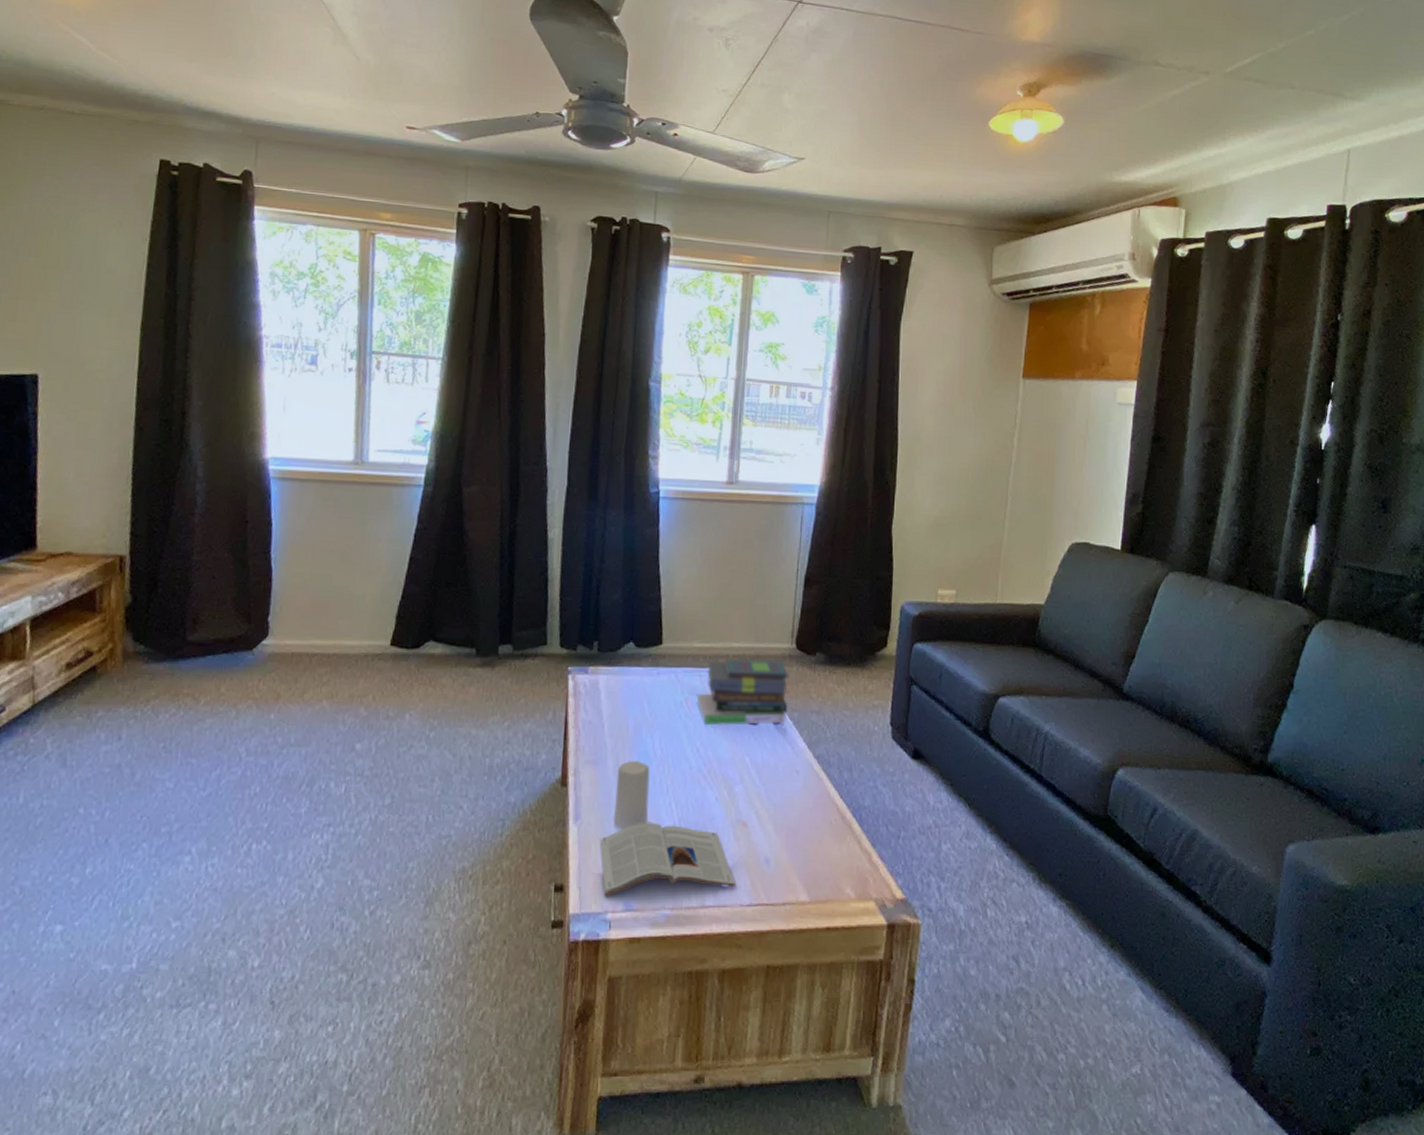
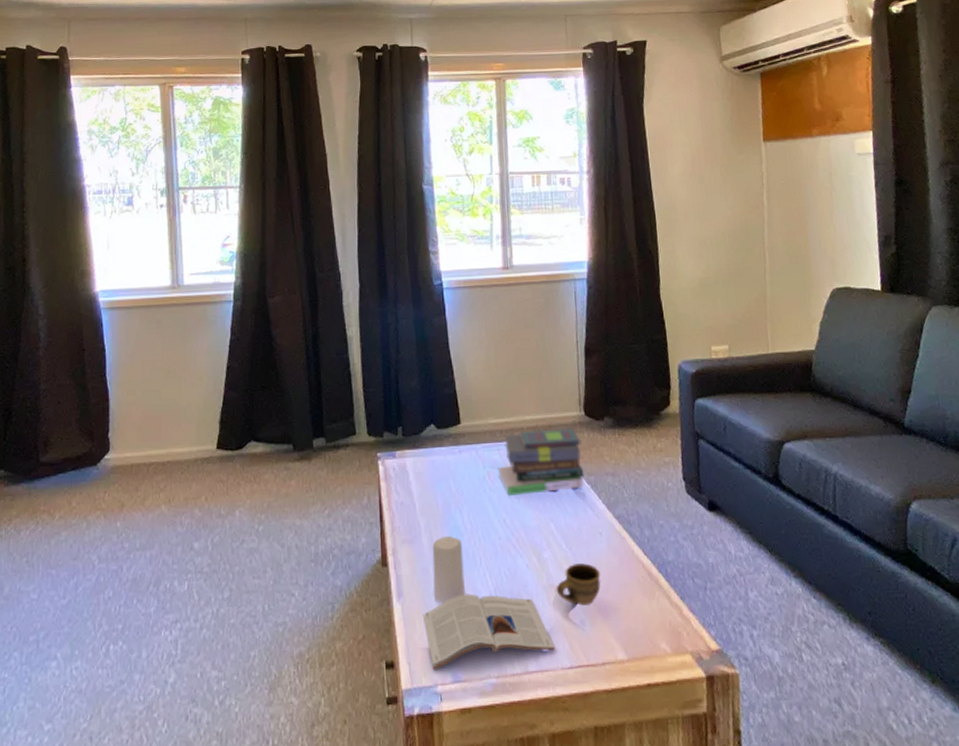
cup: none [744,801,793,845] -> present [556,563,601,607]

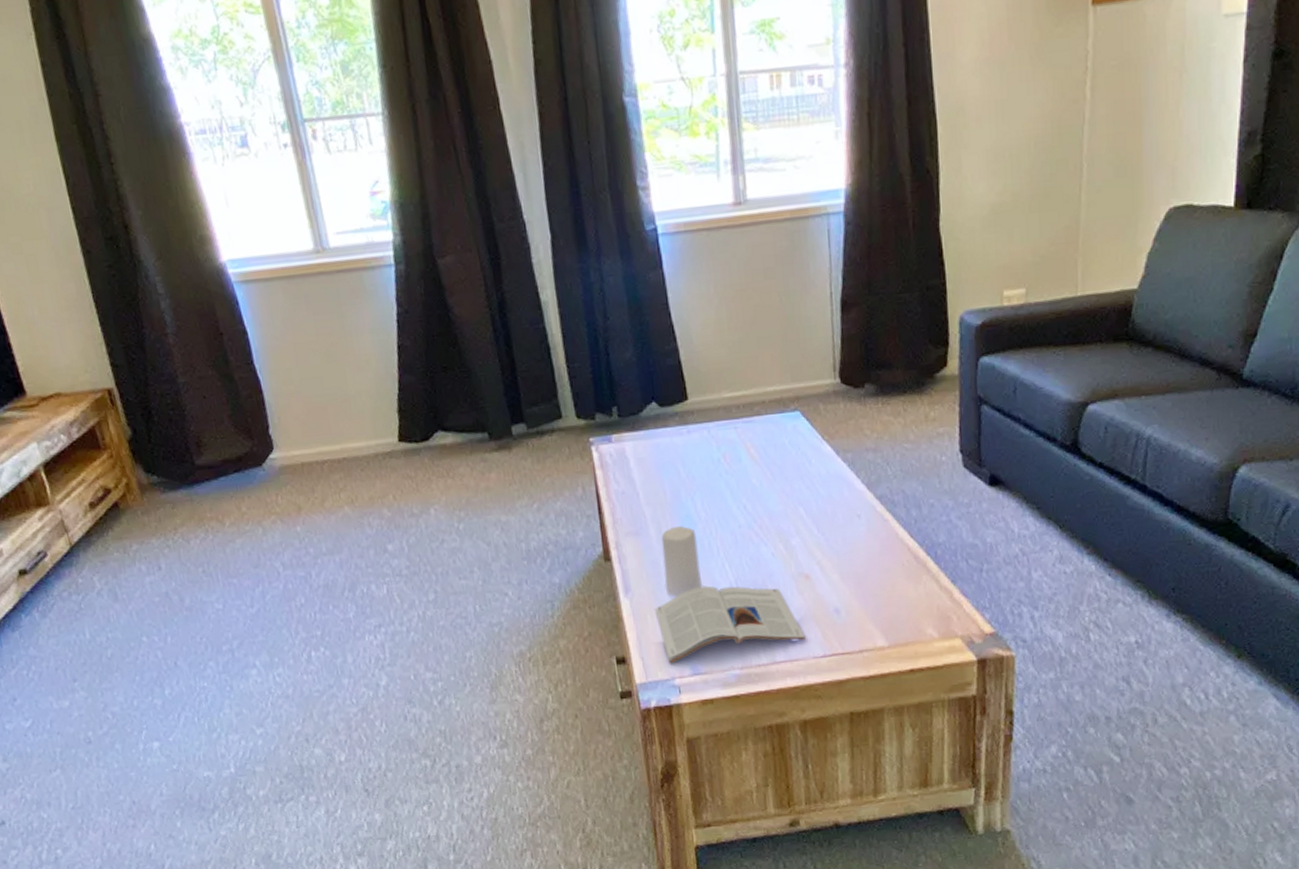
books: present [497,428,585,496] -> none [734,398,840,479]
cup: present [556,563,601,607] -> none [806,549,859,594]

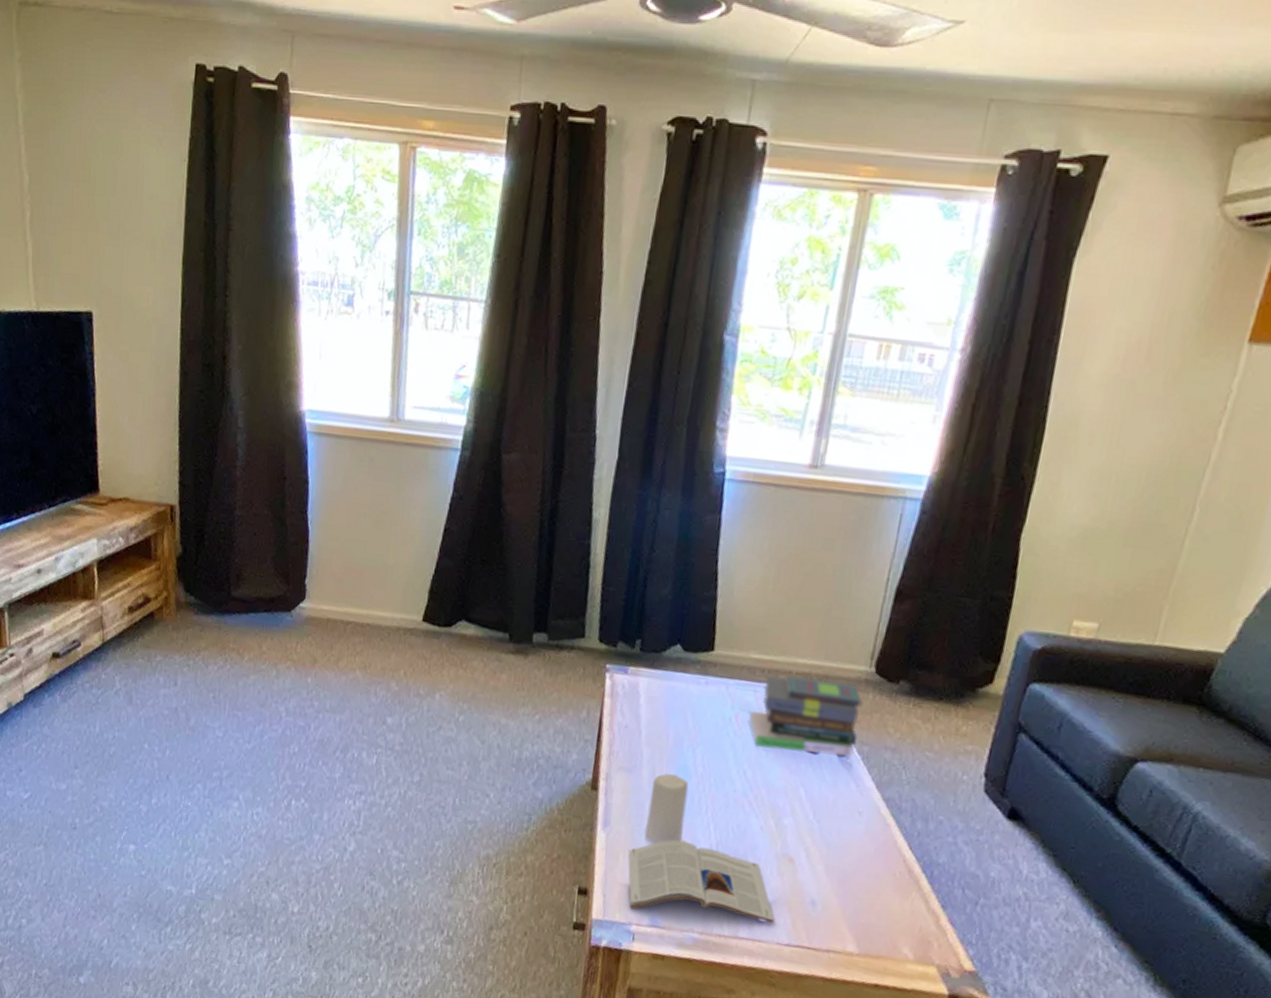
books: none [734,398,840,479] -> present [747,675,862,758]

